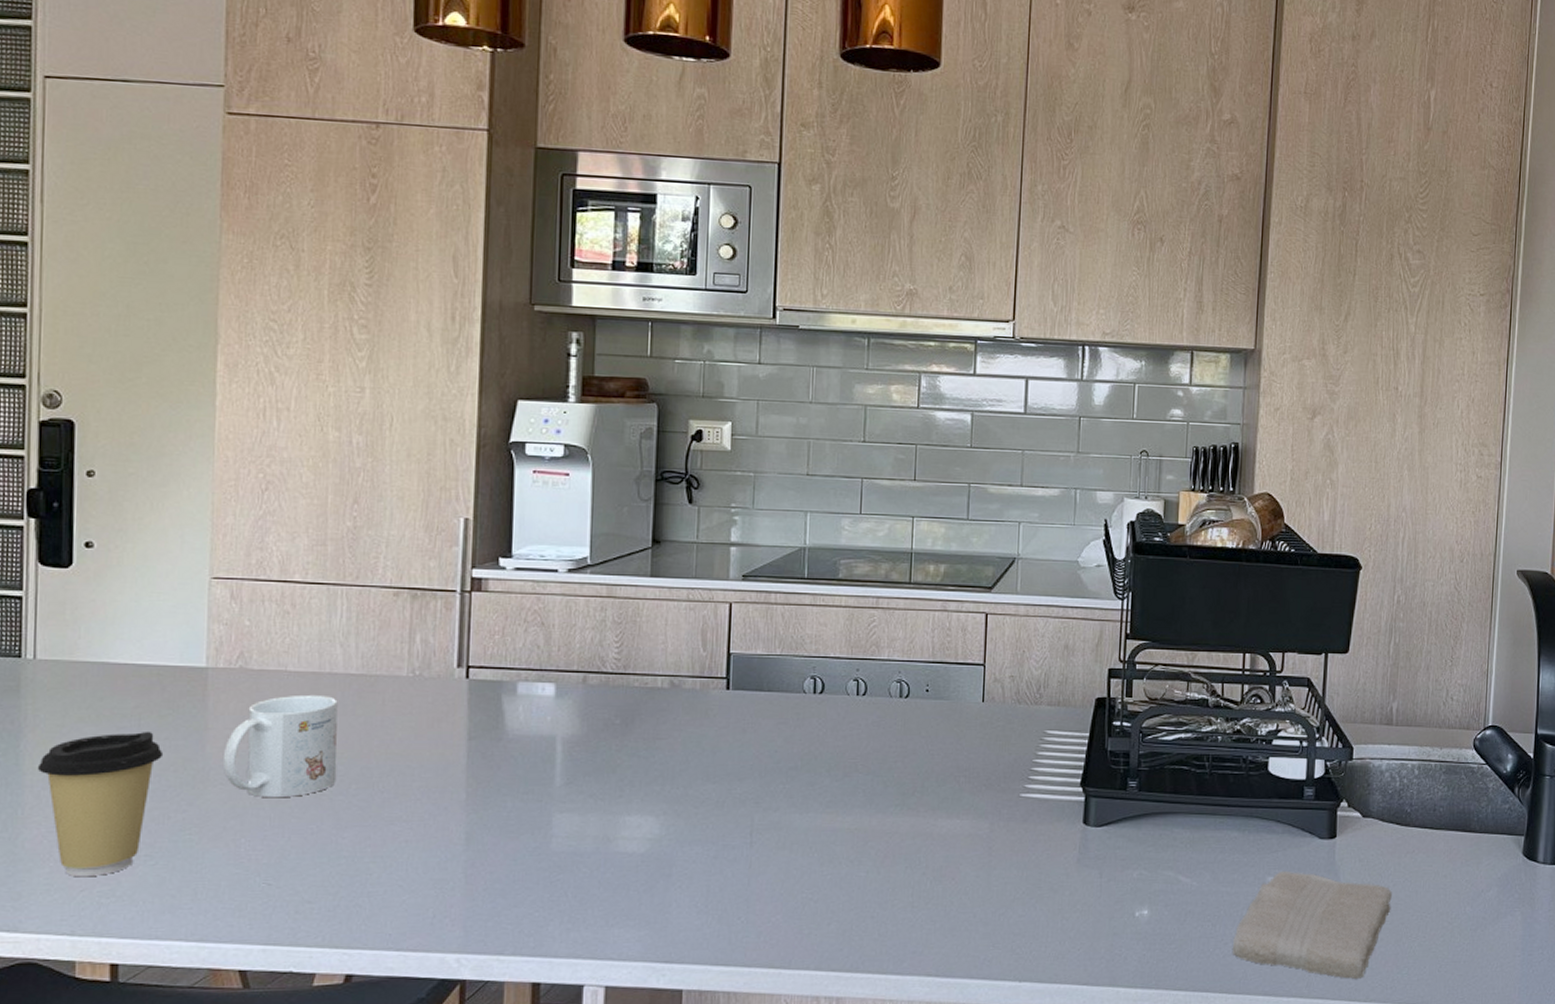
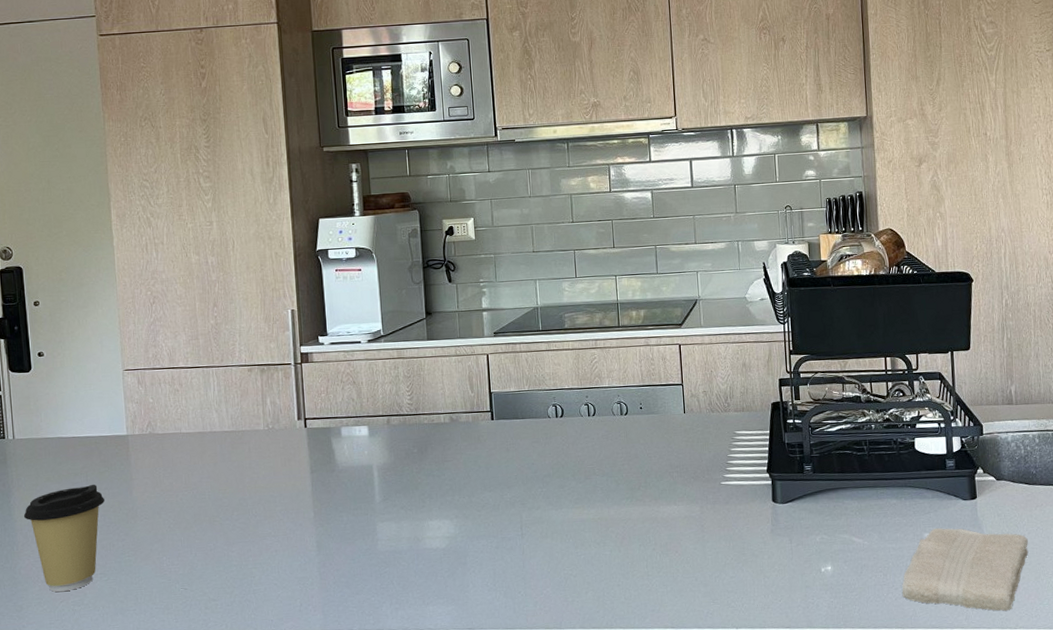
mug: present [222,694,338,798] -> none [144,448,223,526]

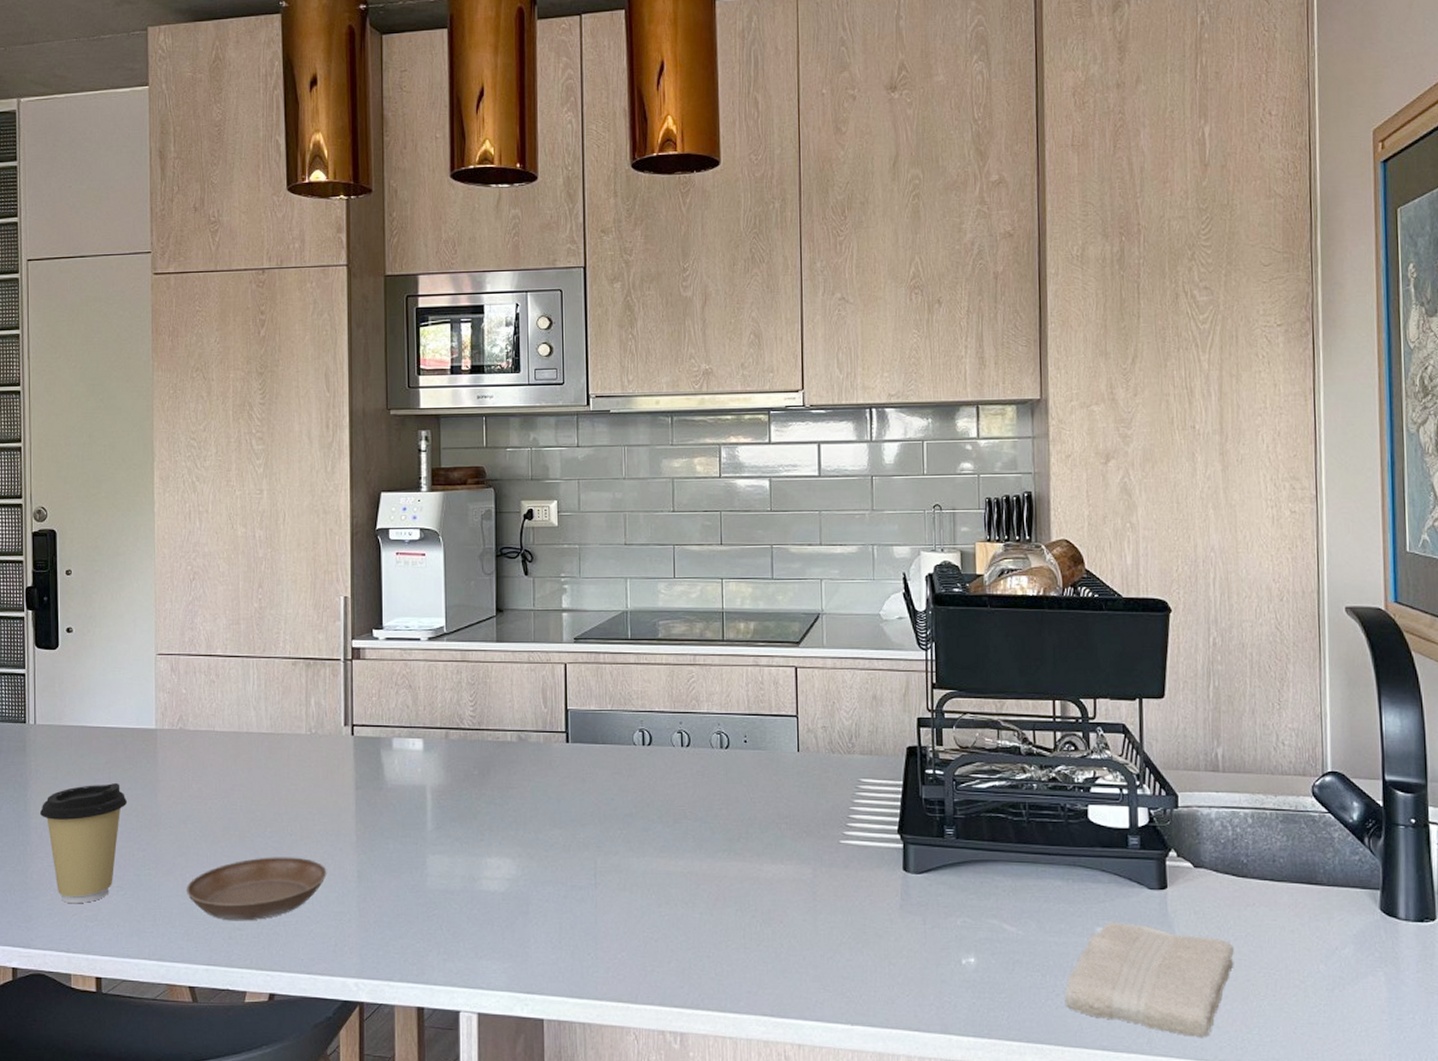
saucer: none [163,534,290,594] -> present [186,857,327,921]

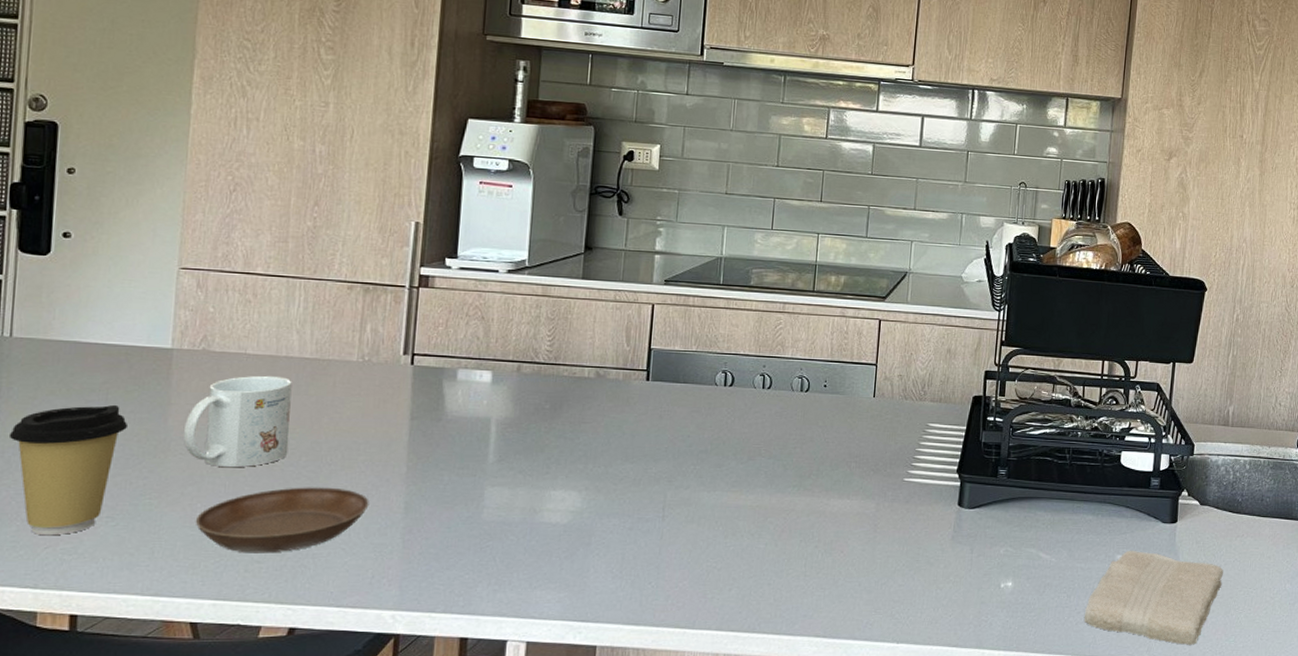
mug: none [170,751,256,840] -> present [183,375,292,468]

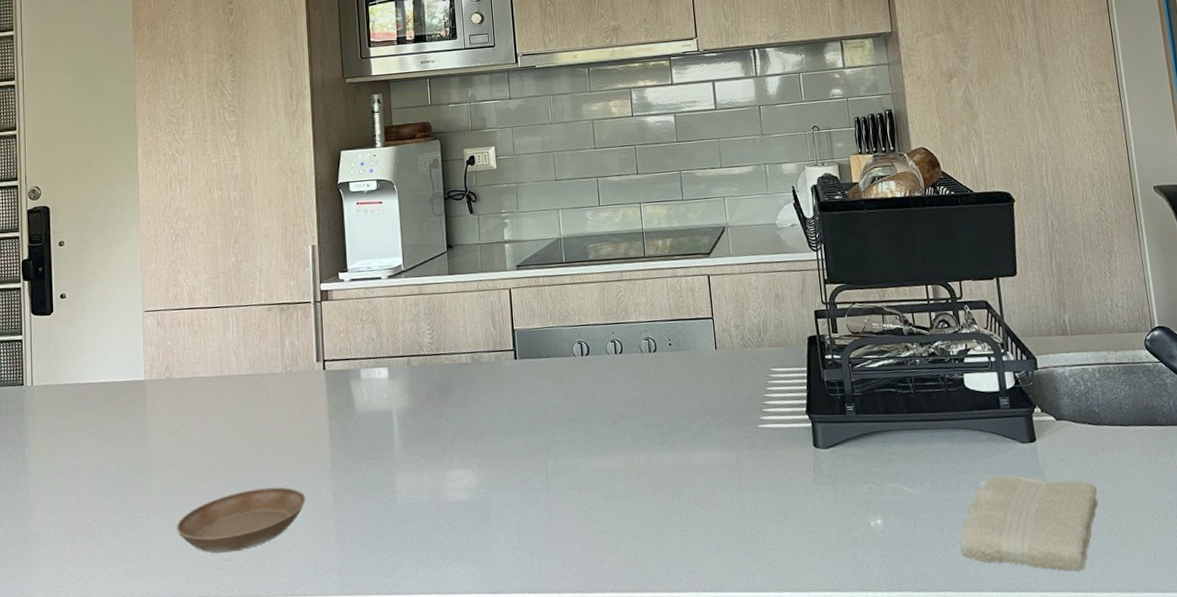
coffee cup: present [8,404,129,536] -> none [37,433,120,552]
mug: present [183,375,292,468] -> none [159,393,239,479]

